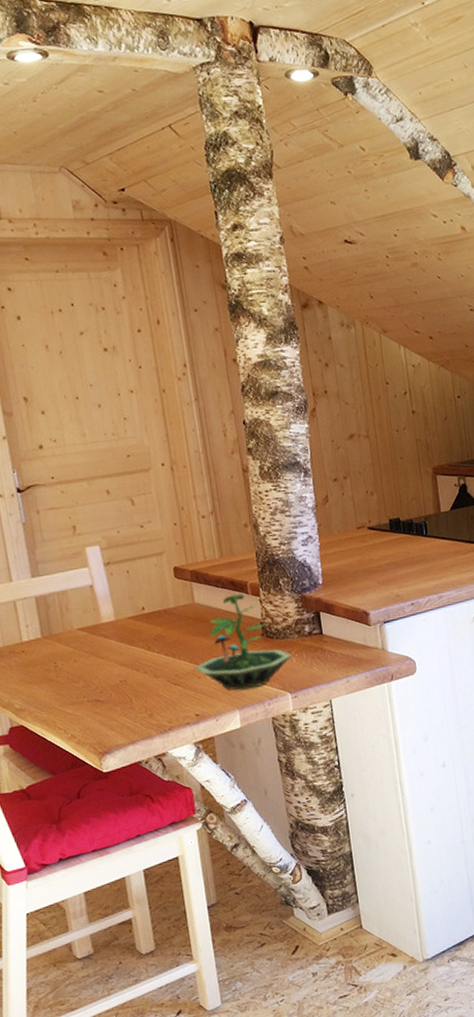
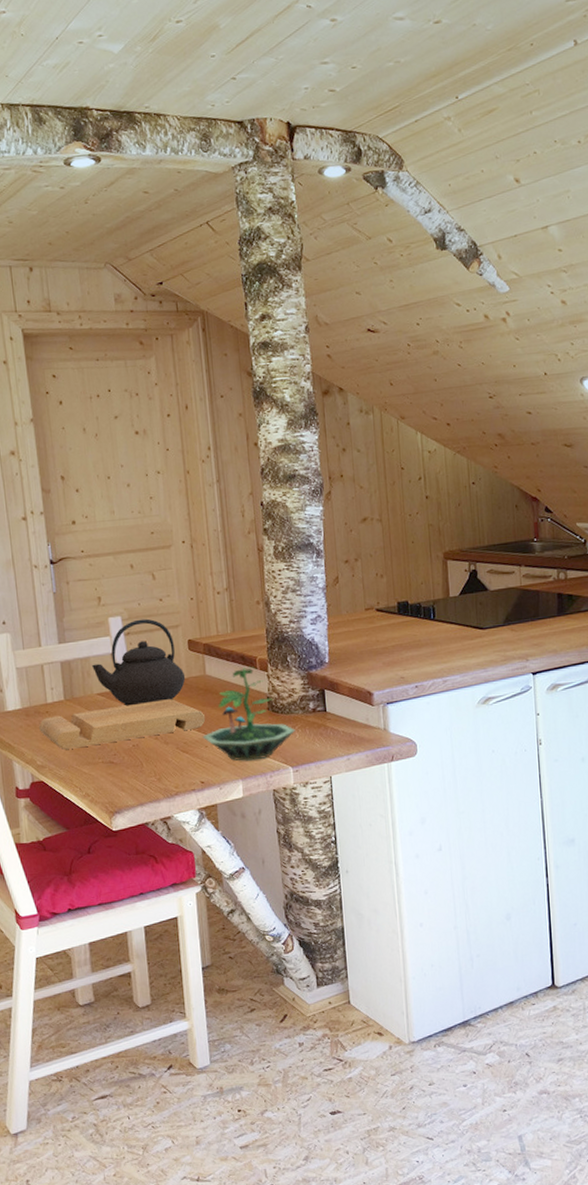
cutting board: none [15,630,197,690] -> present [39,699,206,749]
teapot: none [70,547,174,641] -> present [92,618,186,706]

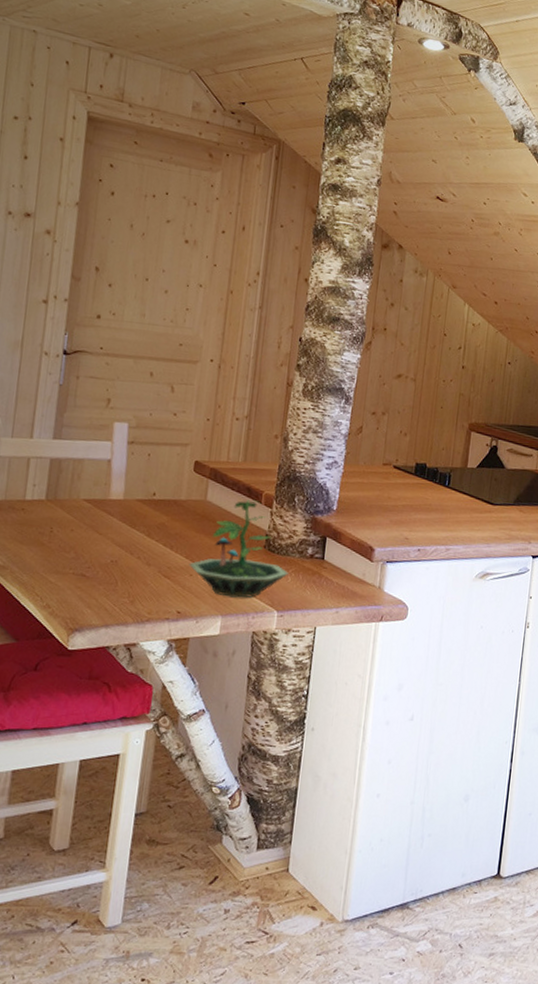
cutting board: present [39,699,206,749] -> none [9,514,197,555]
teapot: present [92,618,186,706] -> none [85,429,185,520]

